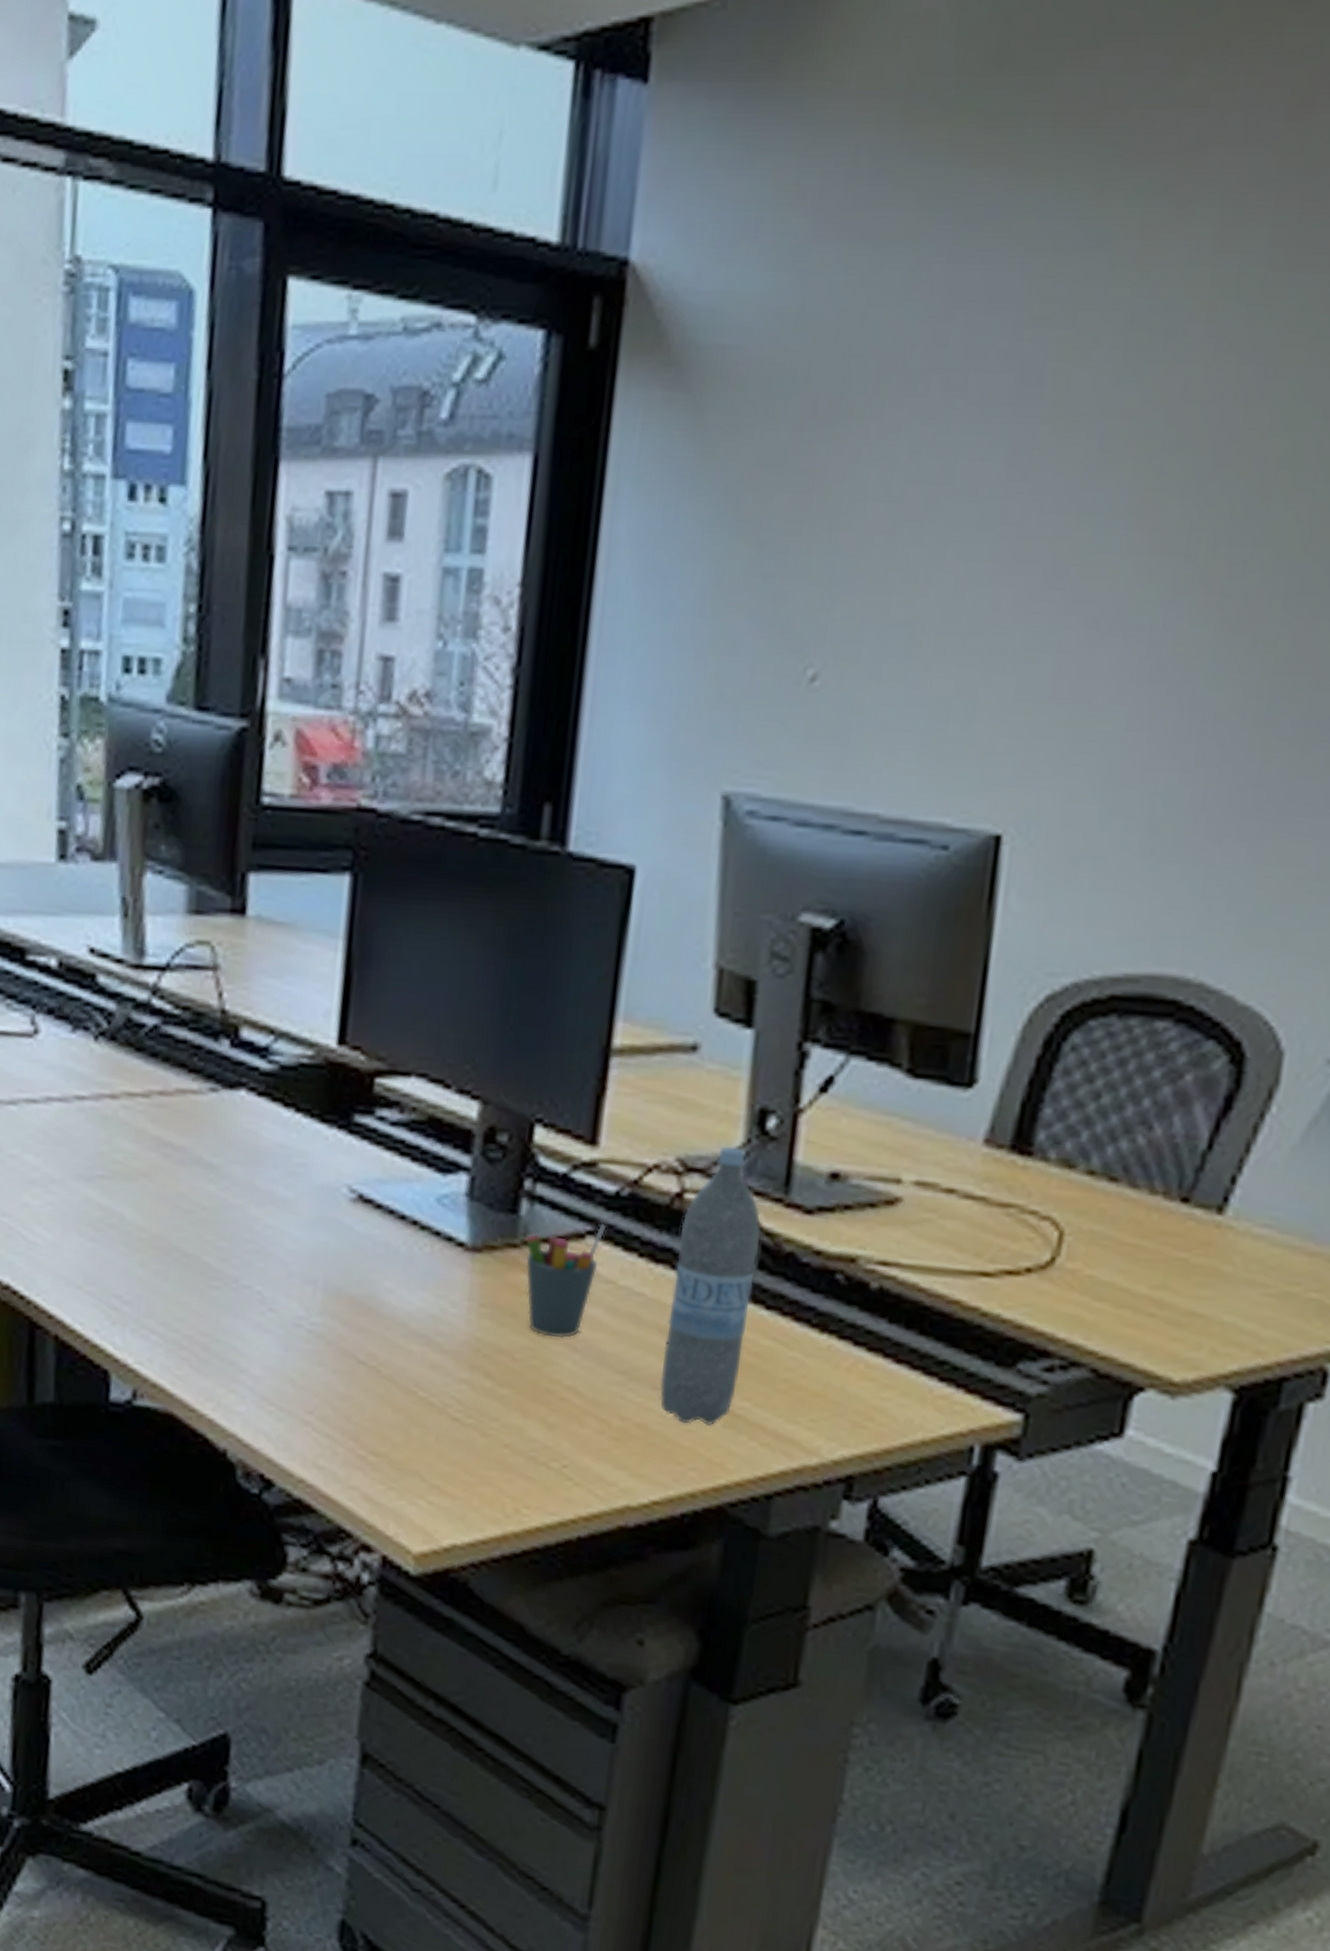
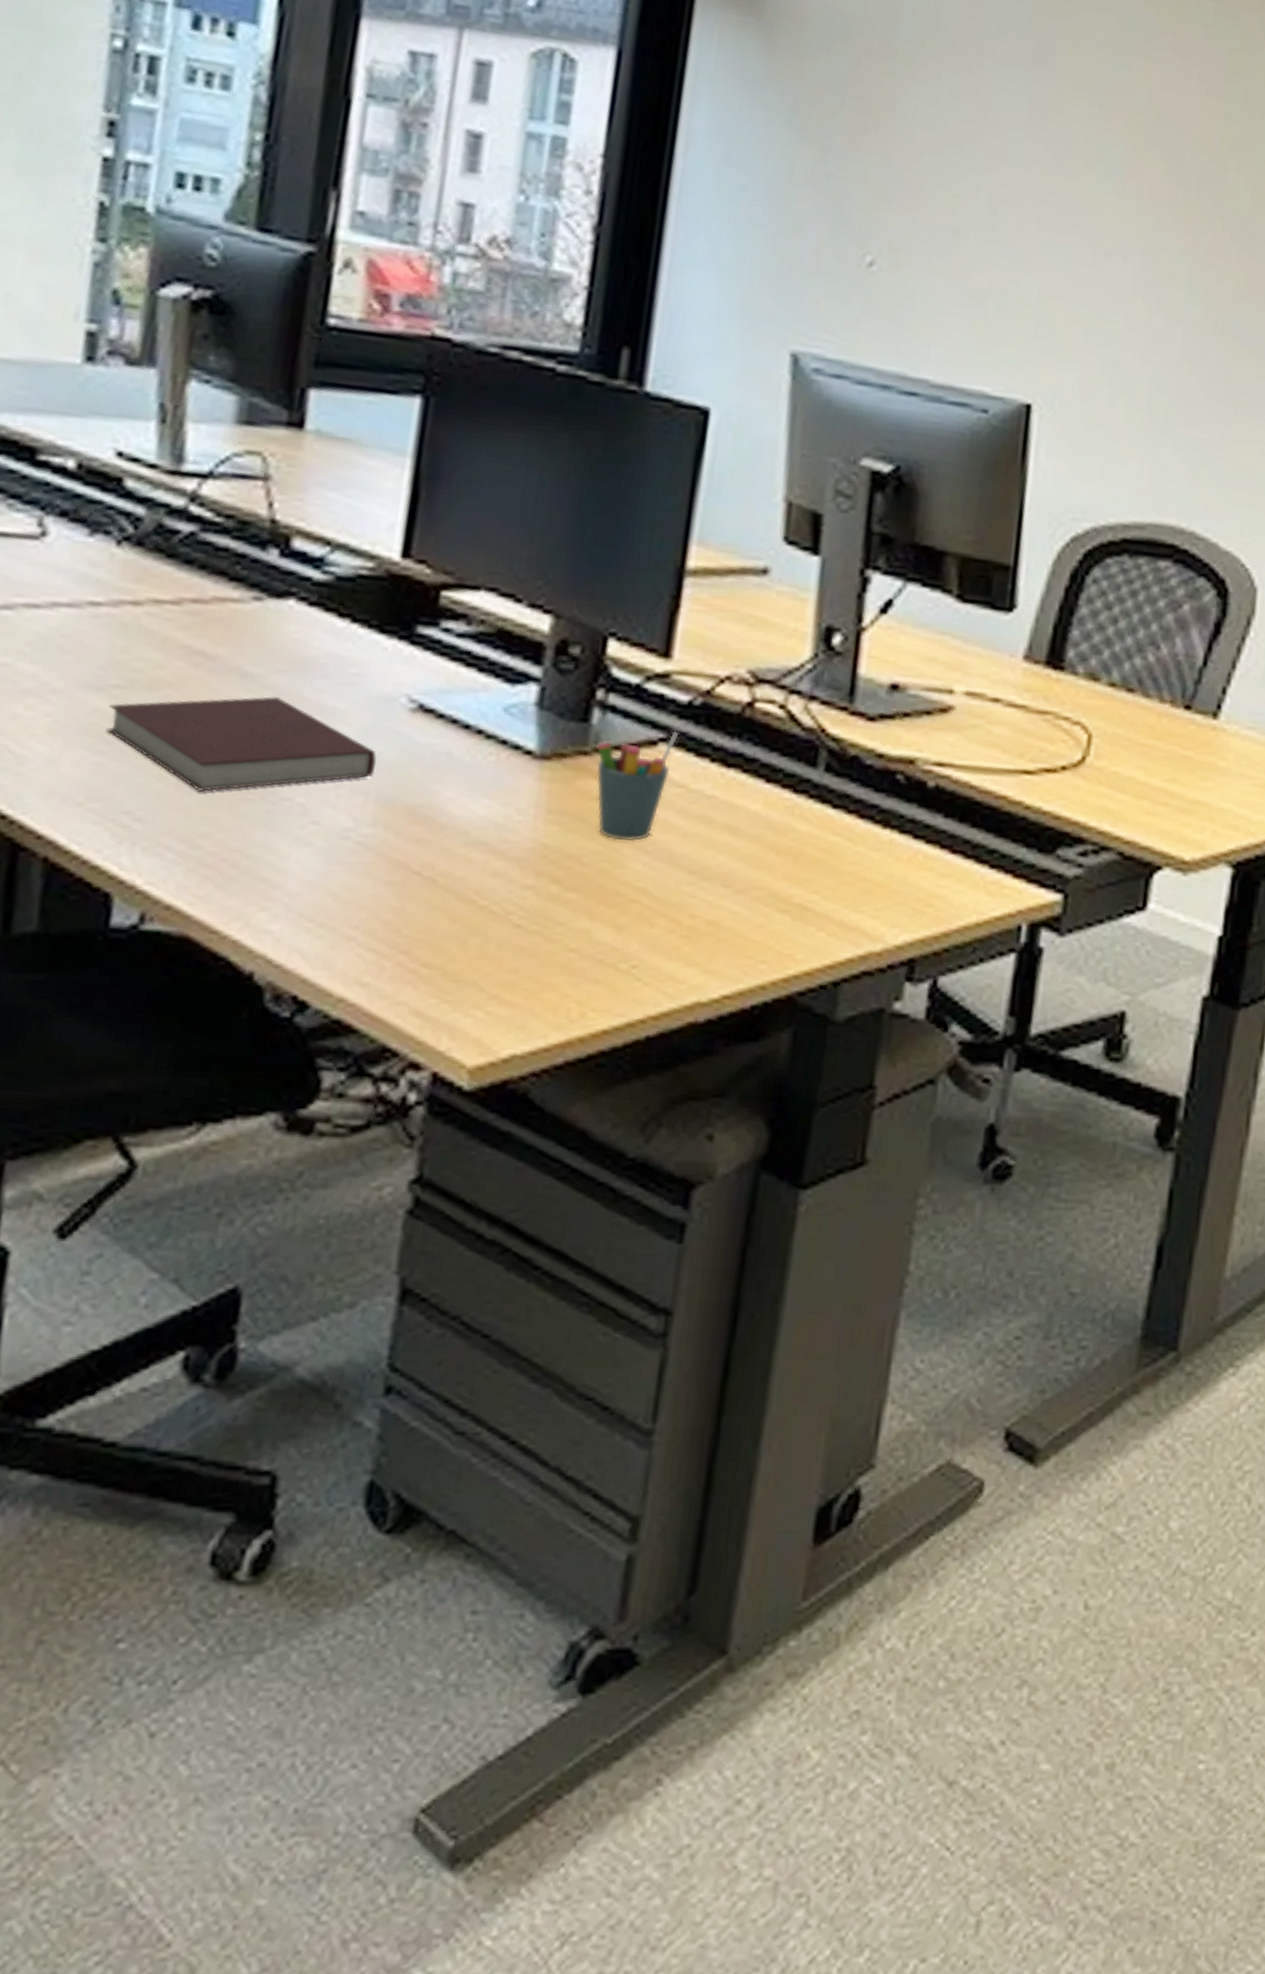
notebook: none [96,1186,323,1278] -> present [106,696,376,792]
water bottle: present [659,1145,761,1426] -> none [730,659,828,919]

